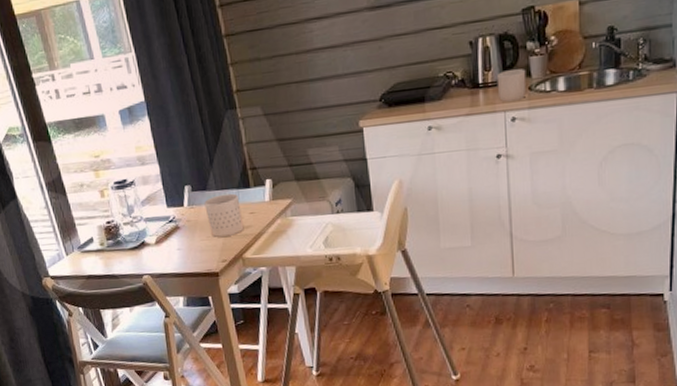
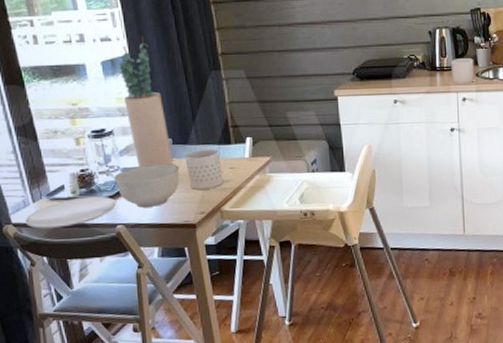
plate: none [60,247,141,281] -> present [24,196,116,230]
vase: none [136,80,194,216] -> present [119,36,174,167]
bowl: none [138,211,200,257] -> present [114,163,179,207]

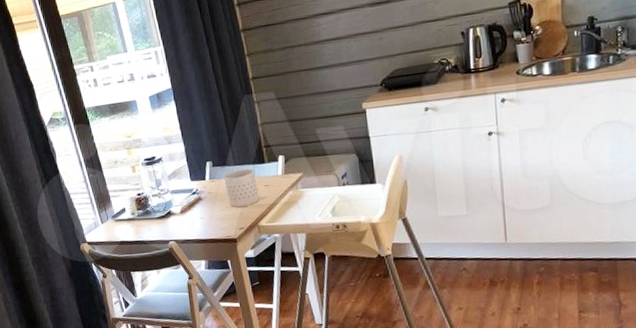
plate: present [24,196,116,230] -> none [96,216,168,247]
bowl: present [114,163,179,207] -> none [165,184,220,225]
vase: present [119,36,174,167] -> none [164,70,215,189]
mug: present [450,58,475,86] -> none [486,55,515,86]

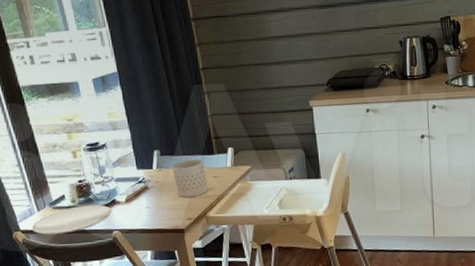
plate: none [96,216,168,247] -> present [31,204,112,236]

